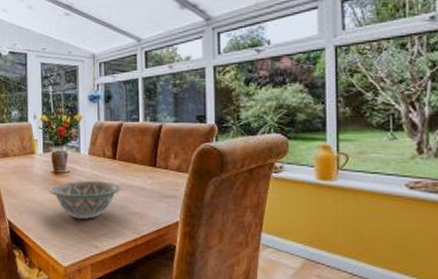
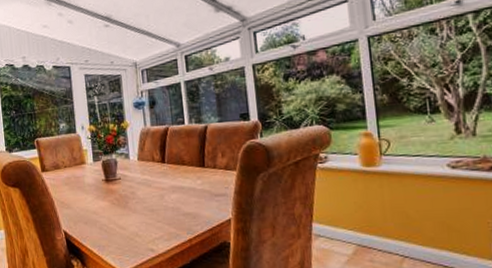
decorative bowl: present [50,181,121,219] -> none [102,185,172,224]

